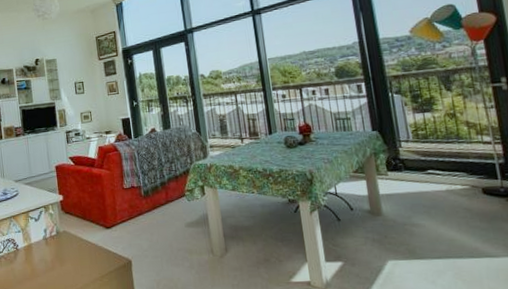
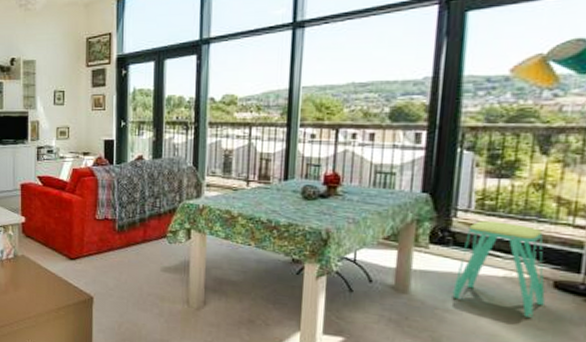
stool: none [412,146,480,221] -> present [452,221,545,318]

